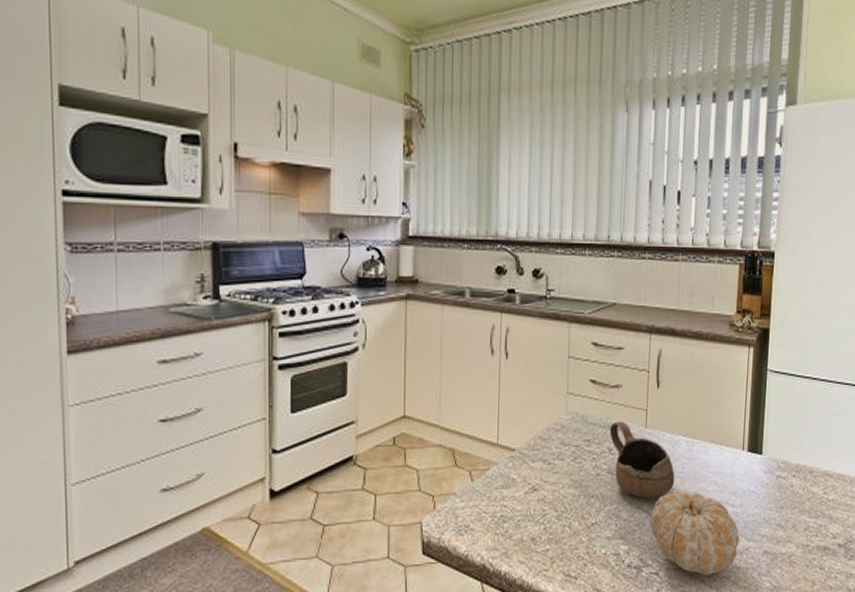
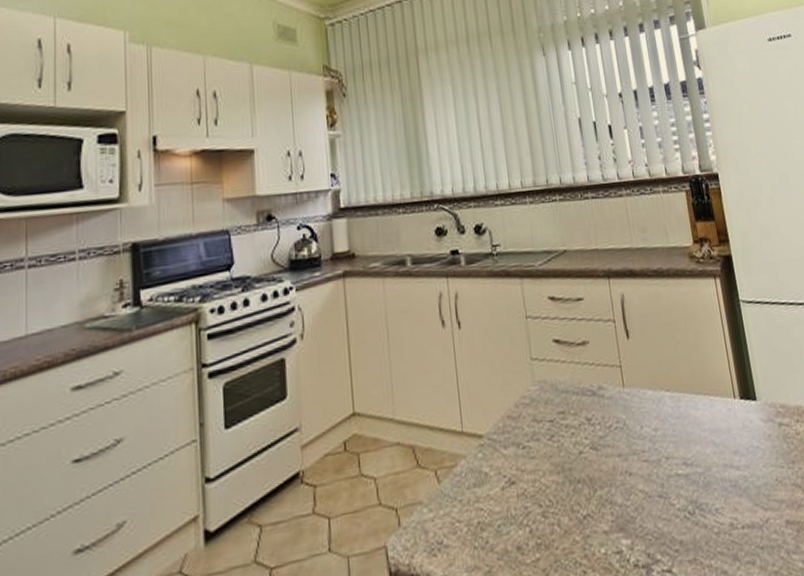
cup: present [609,421,675,498] -> none [583,383,668,475]
fruit: present [650,491,740,576] -> none [648,458,757,565]

